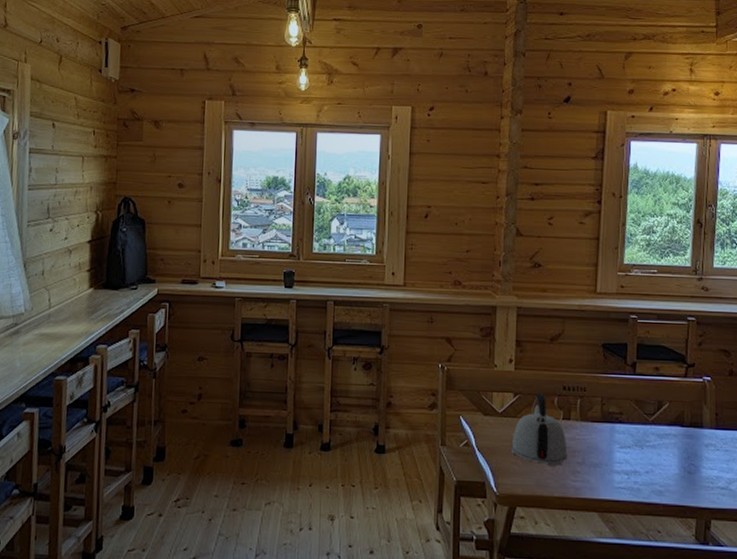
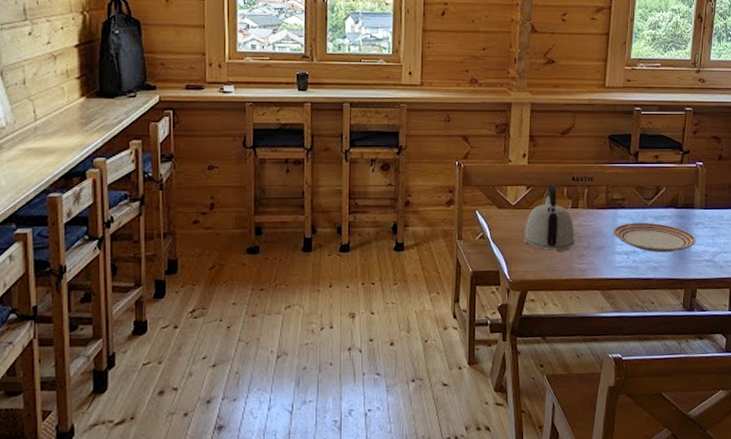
dinner plate: none [609,439,709,476] -> present [612,222,697,253]

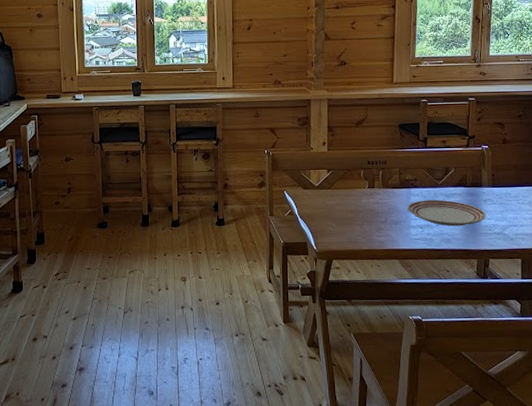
kettle: present [523,184,575,251] -> none [327,168,373,225]

